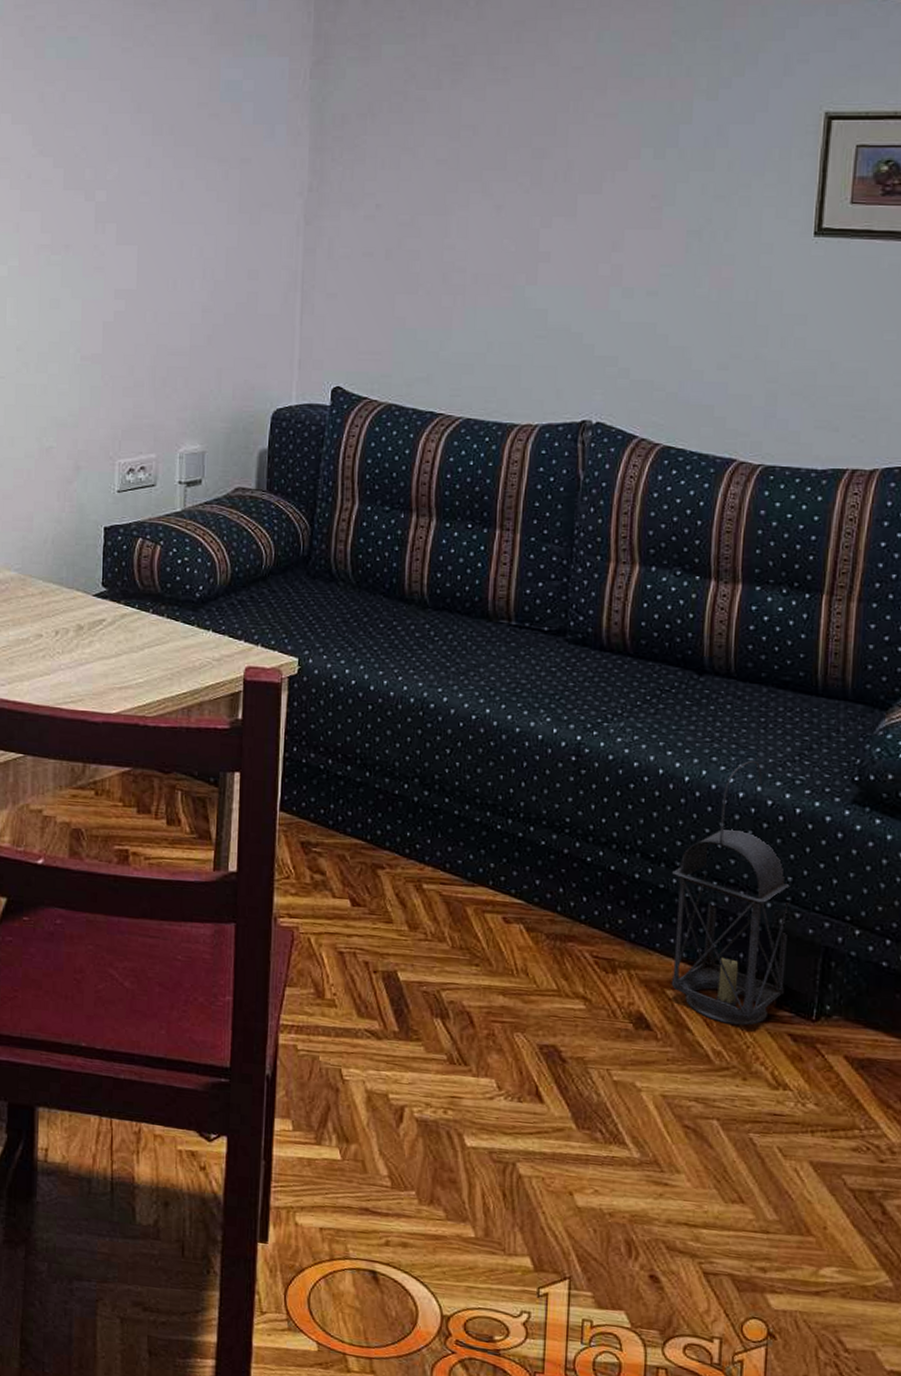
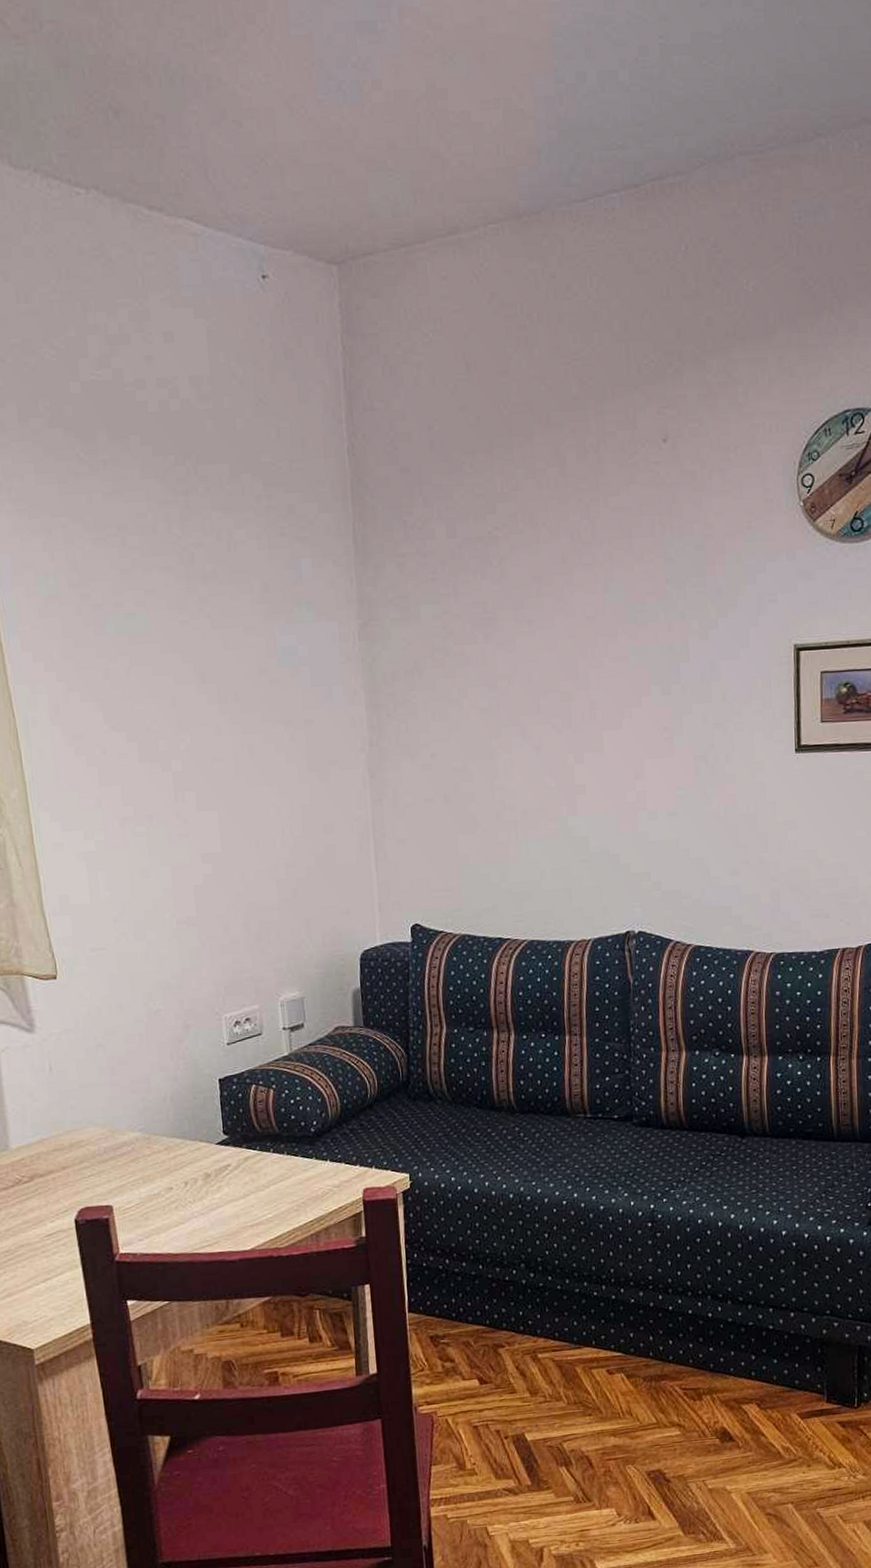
lantern: present [671,760,791,1026] -> none [737,1202,832,1424]

